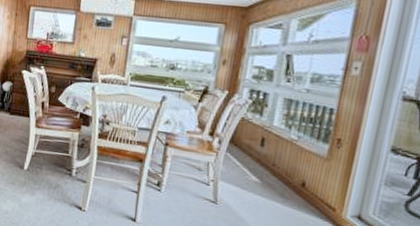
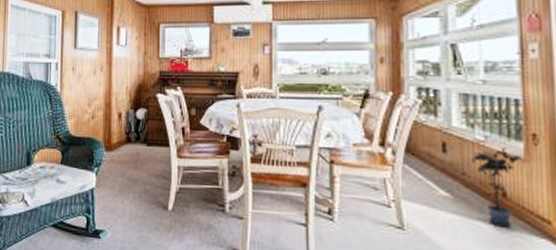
potted plant: none [283,147,326,210] -> present [472,147,524,228]

